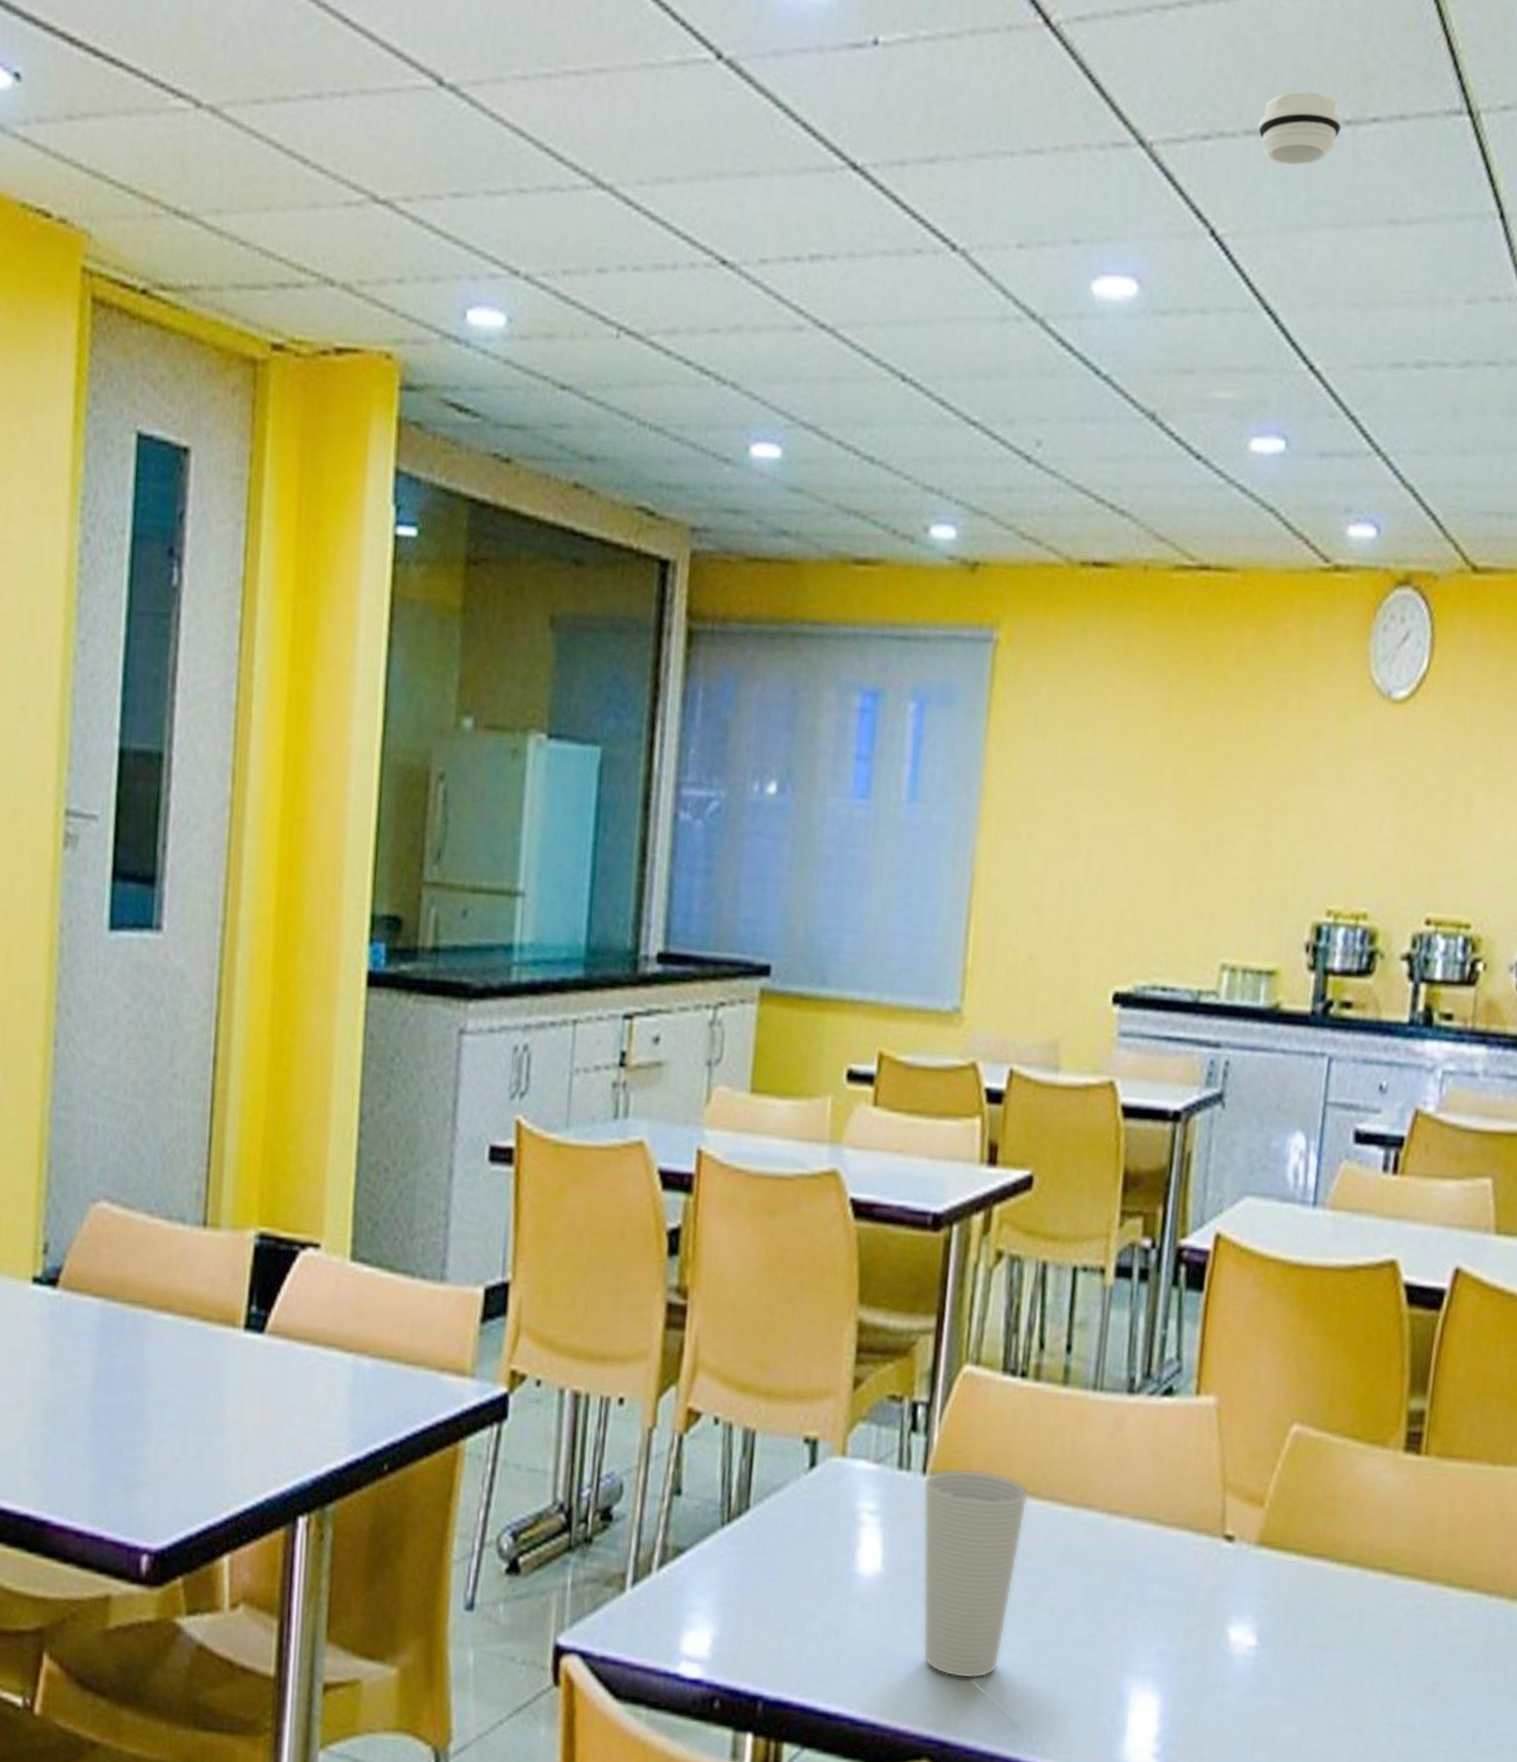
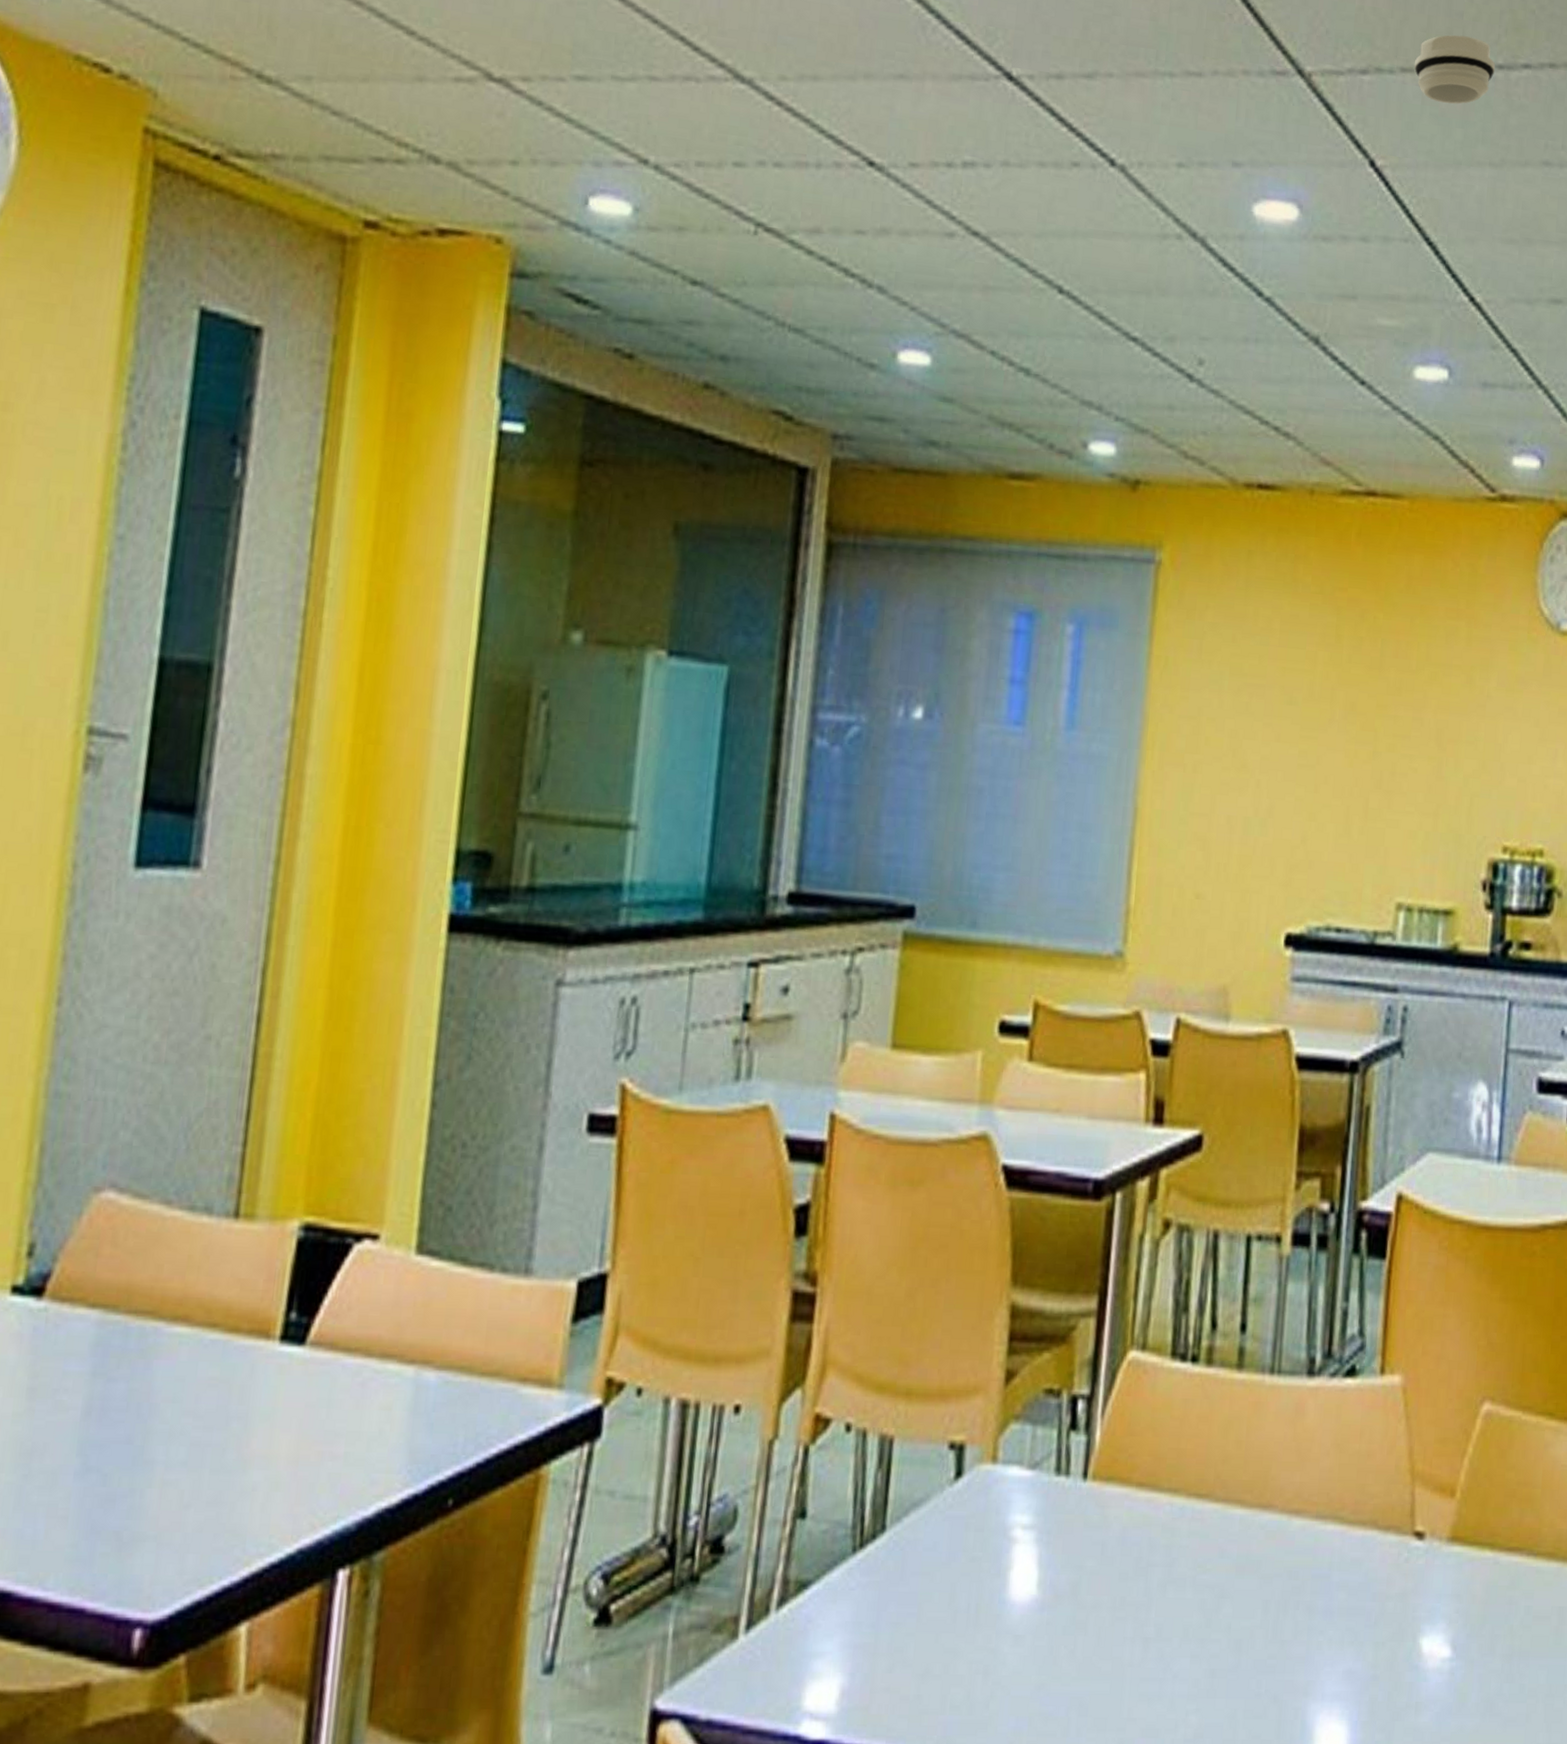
cup: present [922,1469,1029,1679] -> none [1083,1470,1202,1718]

